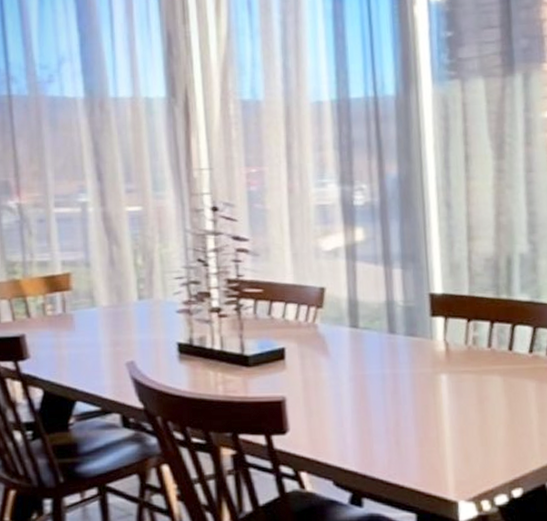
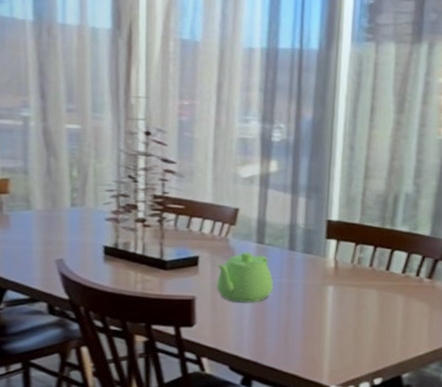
teapot: none [307,338,375,402] -> present [216,251,273,304]

